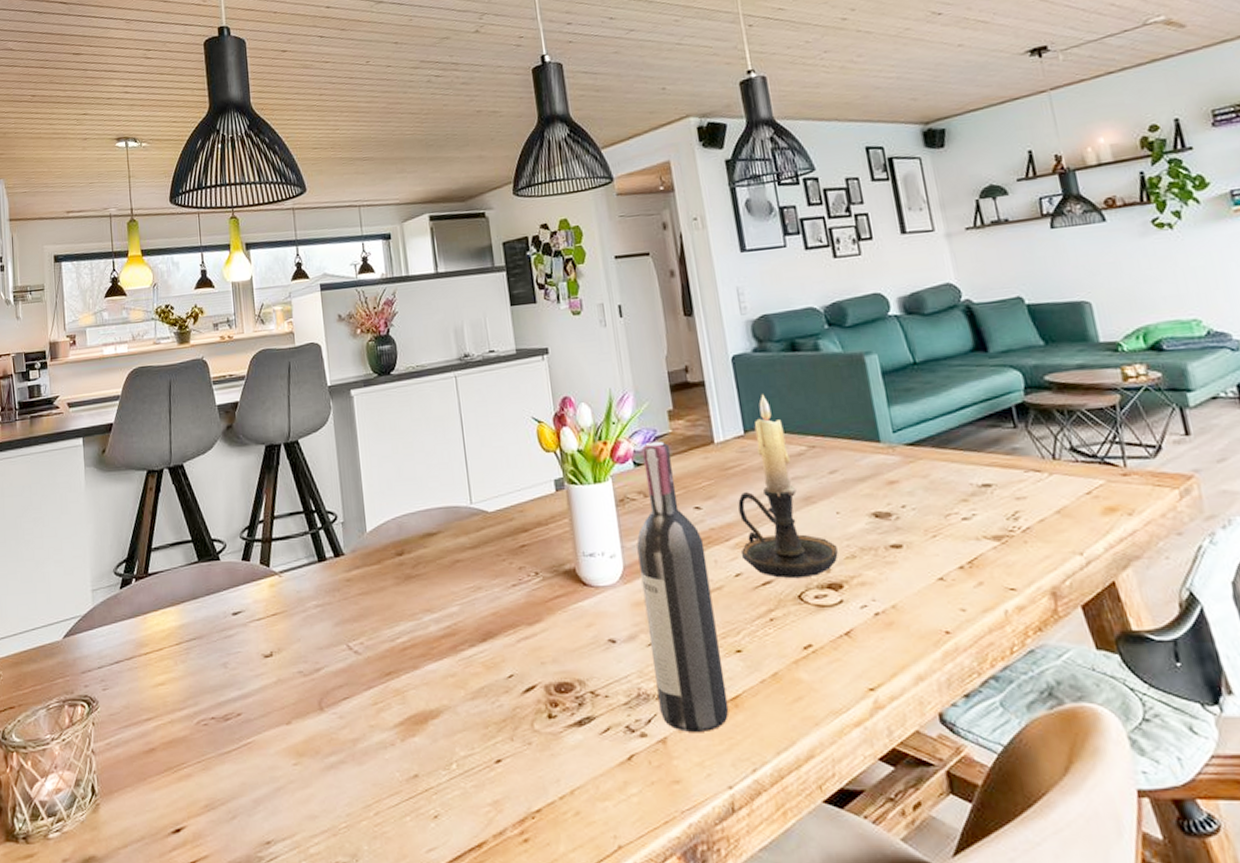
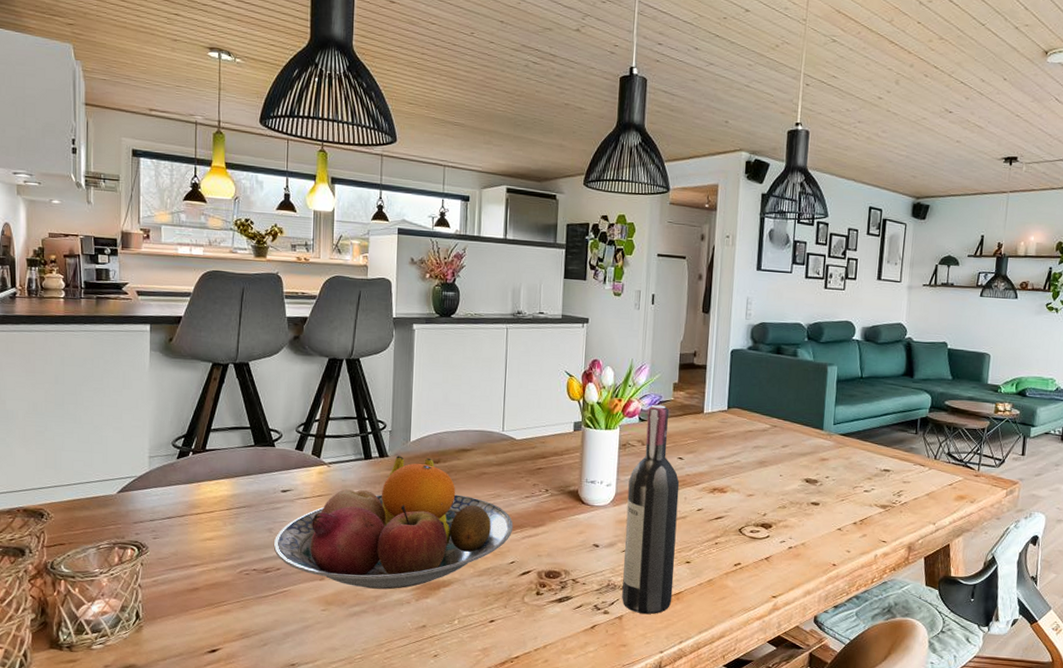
fruit bowl: none [230,550,504,730] -> present [273,455,514,590]
candle holder: present [738,394,838,579] -> none [706,382,774,518]

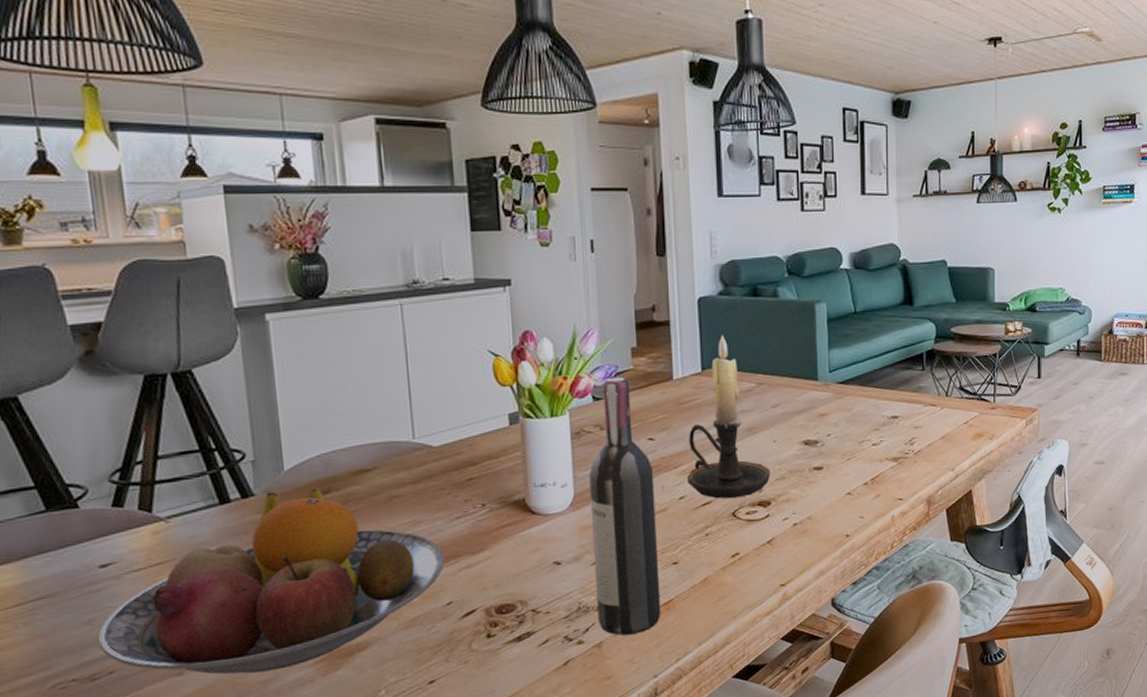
candle holder: none [706,382,774,518] -> present [688,335,770,499]

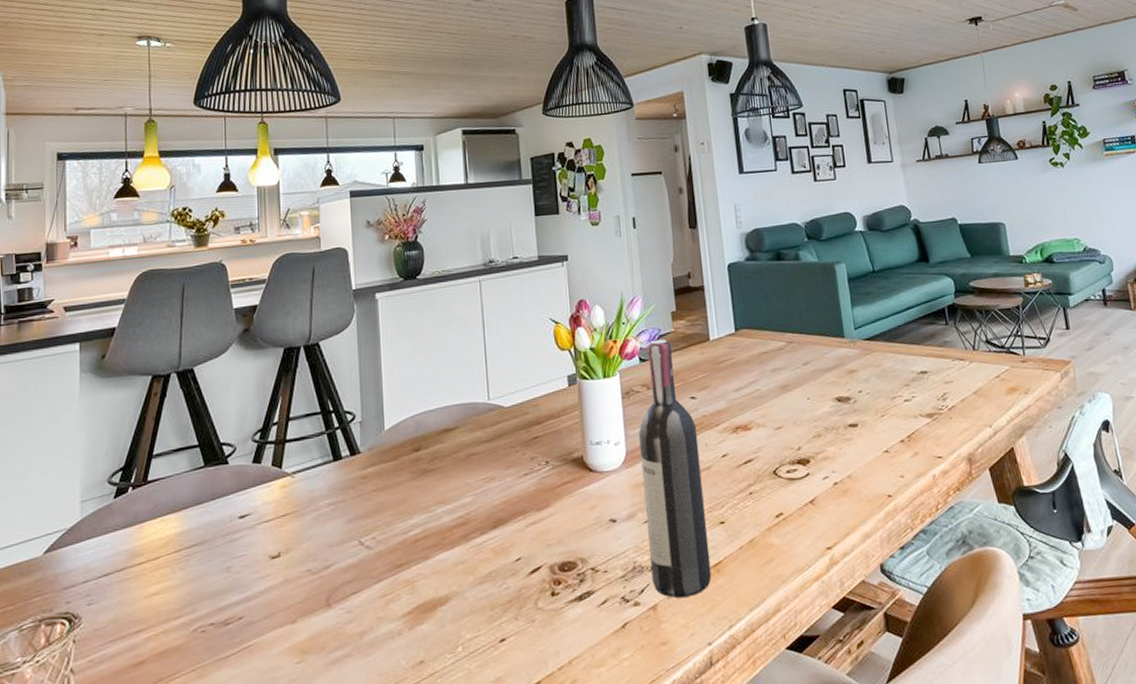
fruit bowl: present [98,488,445,675] -> none [232,446,514,624]
candle holder: present [688,335,770,499] -> none [727,297,807,457]

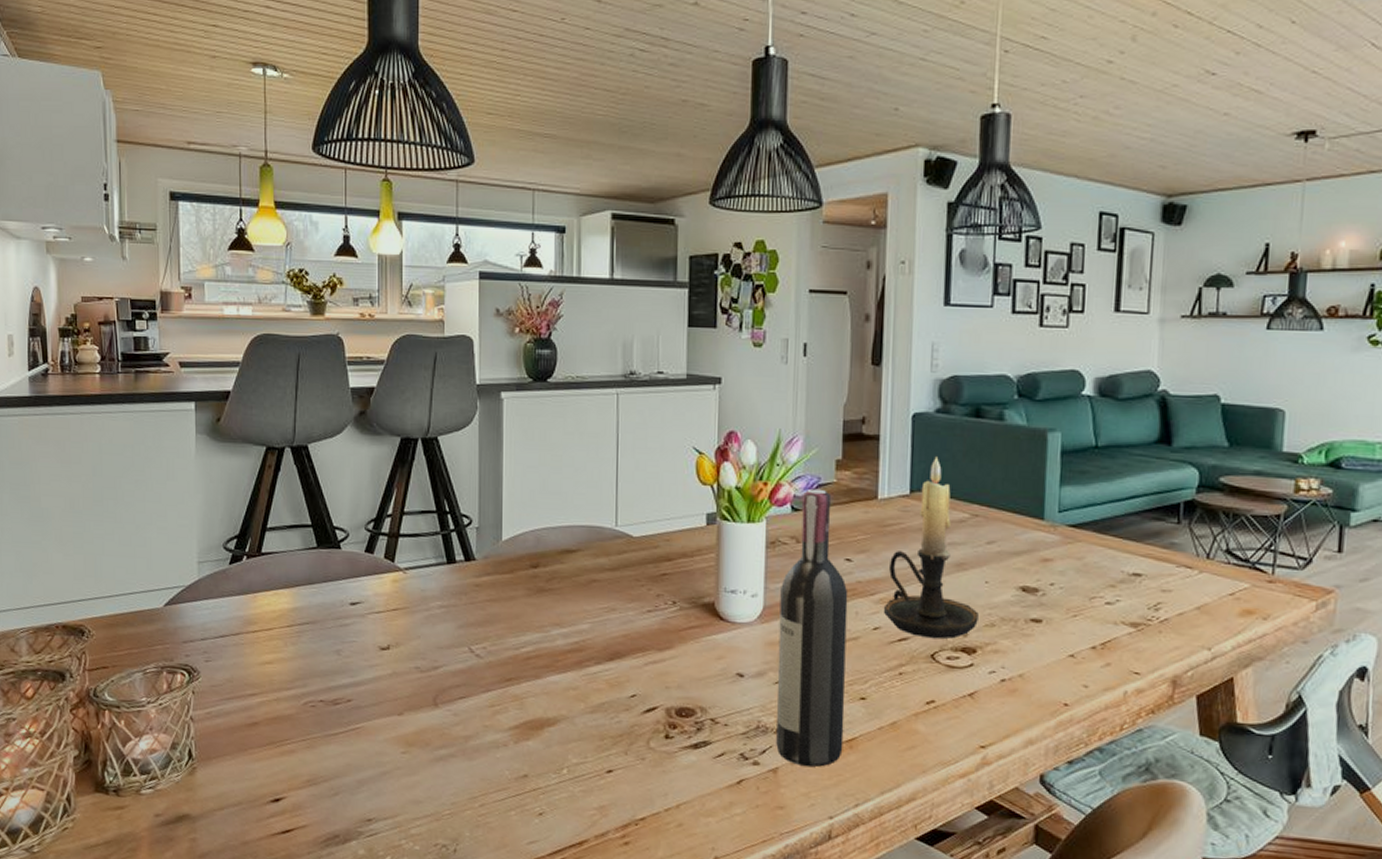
candle holder: none [727,297,807,457] -> present [884,456,979,639]

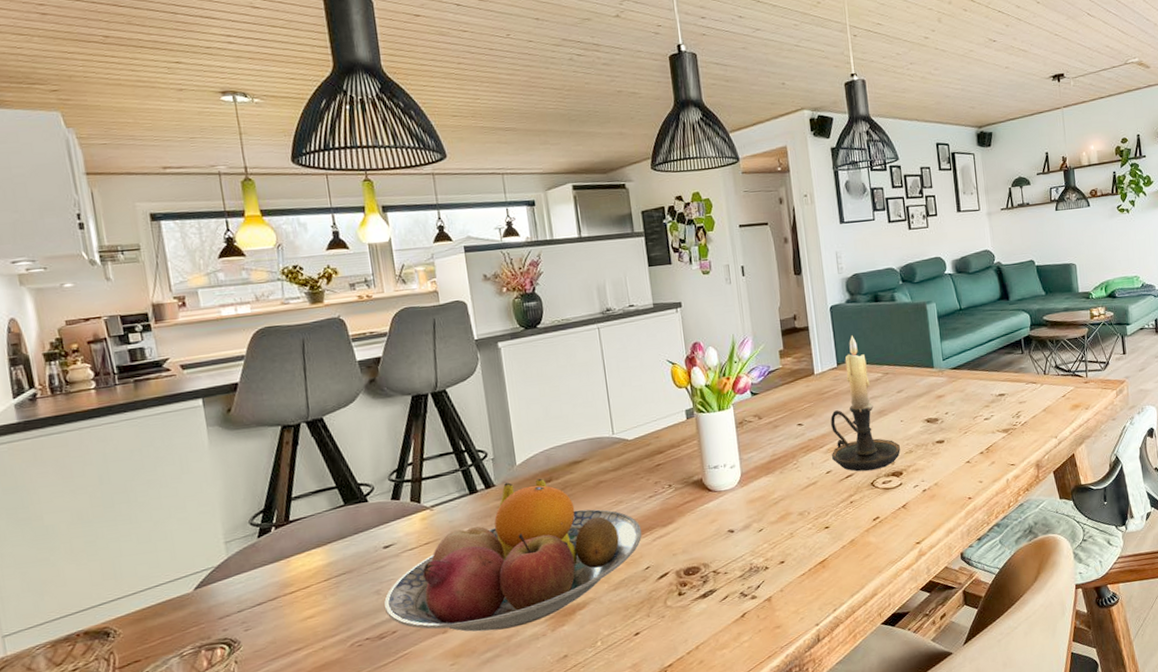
fruit bowl: none [342,558,633,729] -> present [384,478,642,632]
wine bottle: present [776,489,848,767] -> none [752,375,818,591]

